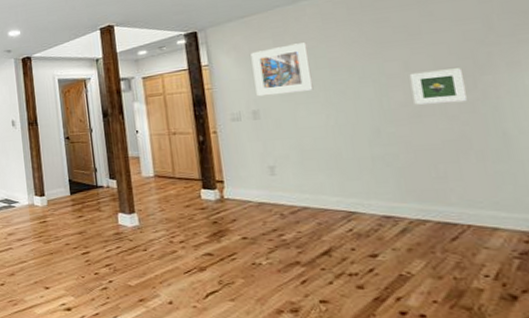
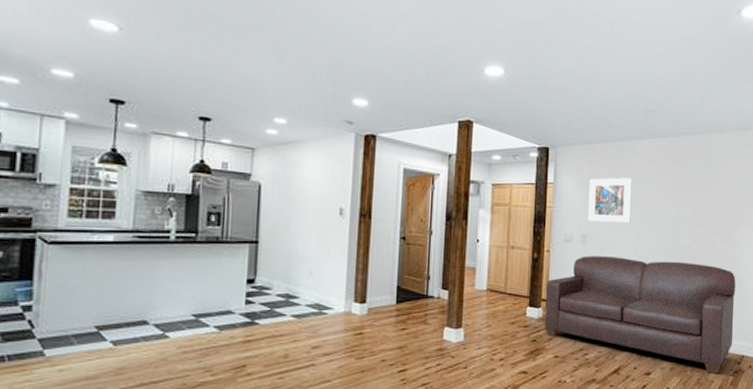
sofa: none [219,123,509,257] -> present [545,256,736,375]
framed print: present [409,68,468,105] -> none [694,220,726,250]

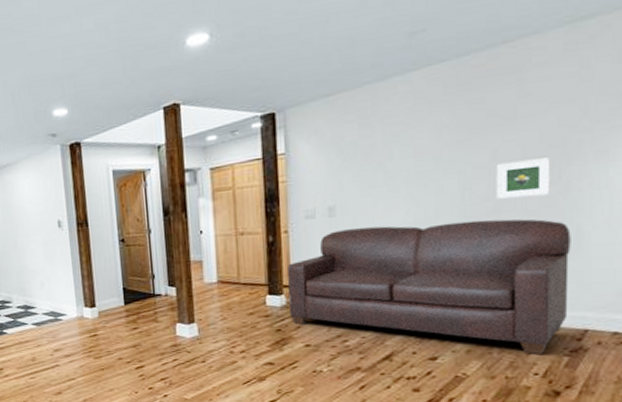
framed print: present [588,177,632,223] -> none [333,127,396,191]
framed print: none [694,220,726,250] -> present [496,157,551,199]

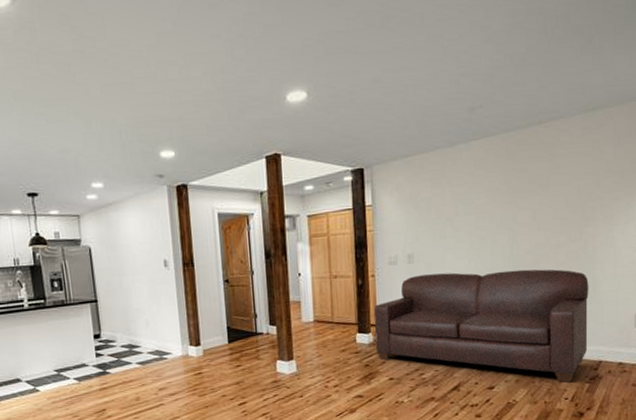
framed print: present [496,157,551,199] -> none [535,219,574,252]

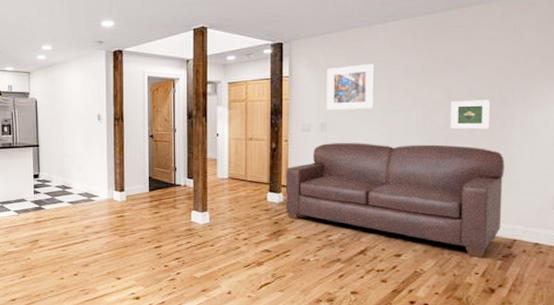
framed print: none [411,187,461,241] -> present [326,64,375,111]
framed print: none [535,219,574,252] -> present [450,100,491,130]

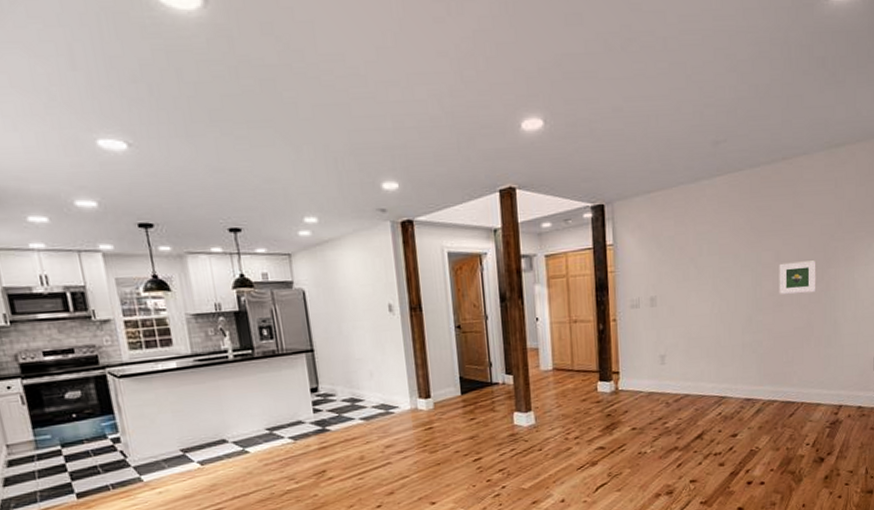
sofa: present [286,143,505,258] -> none [616,312,830,429]
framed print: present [326,64,375,111] -> none [653,226,704,282]

